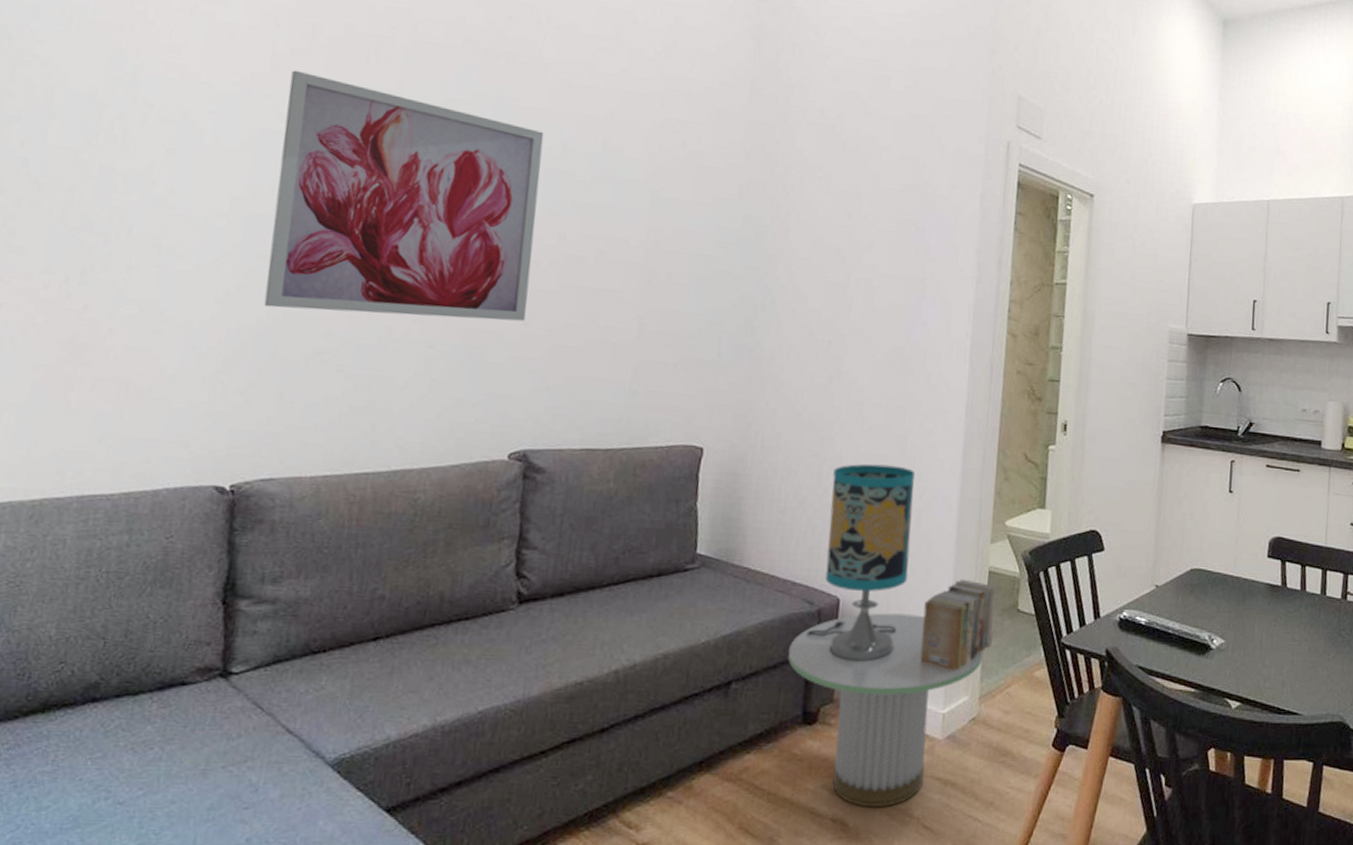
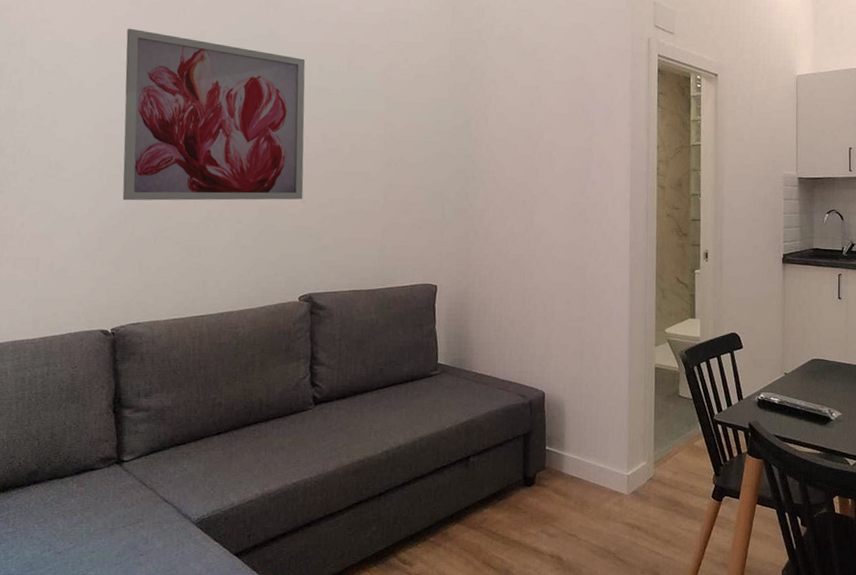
side table: present [788,613,984,808] -> none [510,402,655,546]
table lamp: present [806,463,915,662] -> none [522,291,595,438]
books: present [920,578,996,670] -> none [607,374,662,443]

